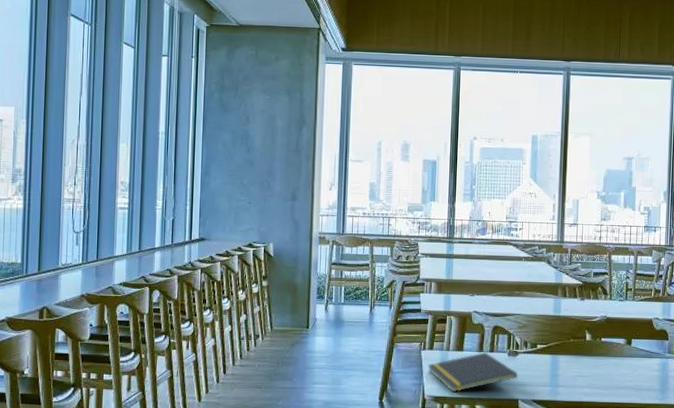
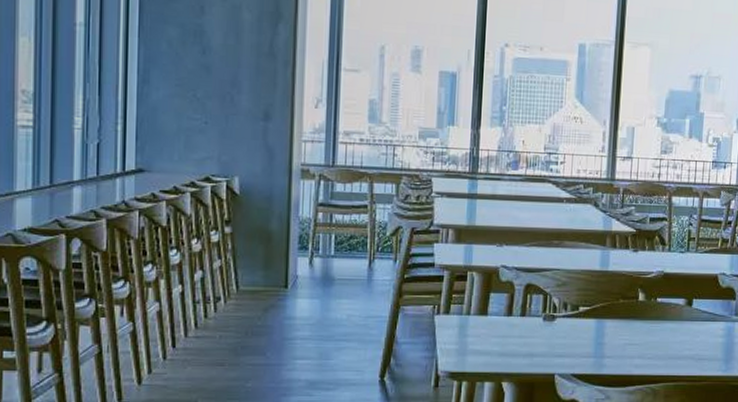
notepad: present [427,352,517,393] -> none [442,316,554,367]

